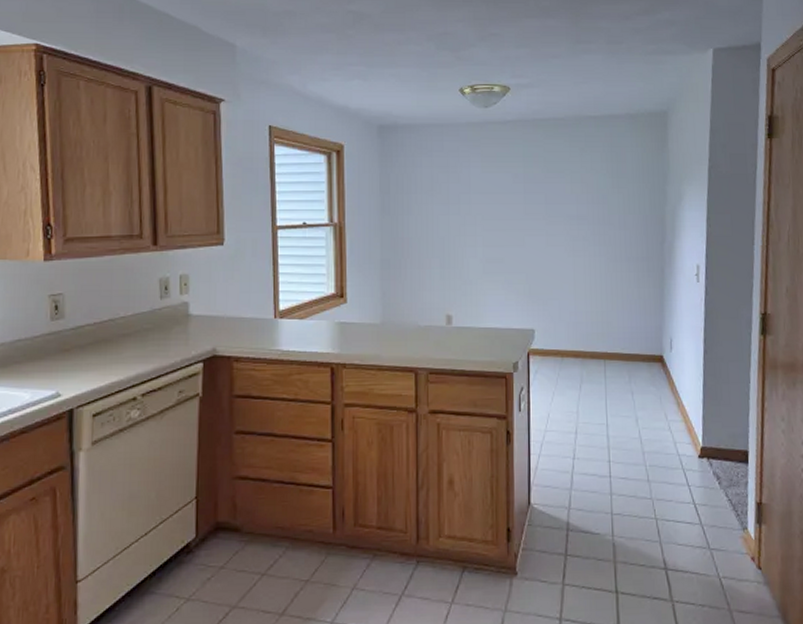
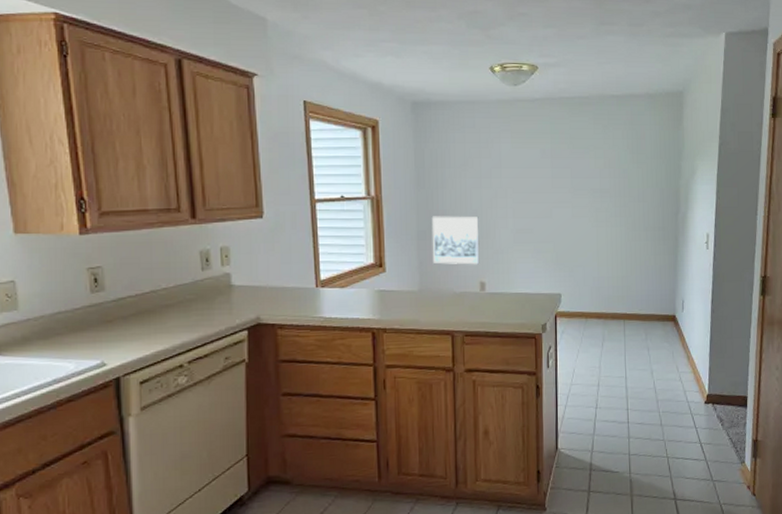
wall art: none [396,244,447,297] -> present [431,216,480,265]

